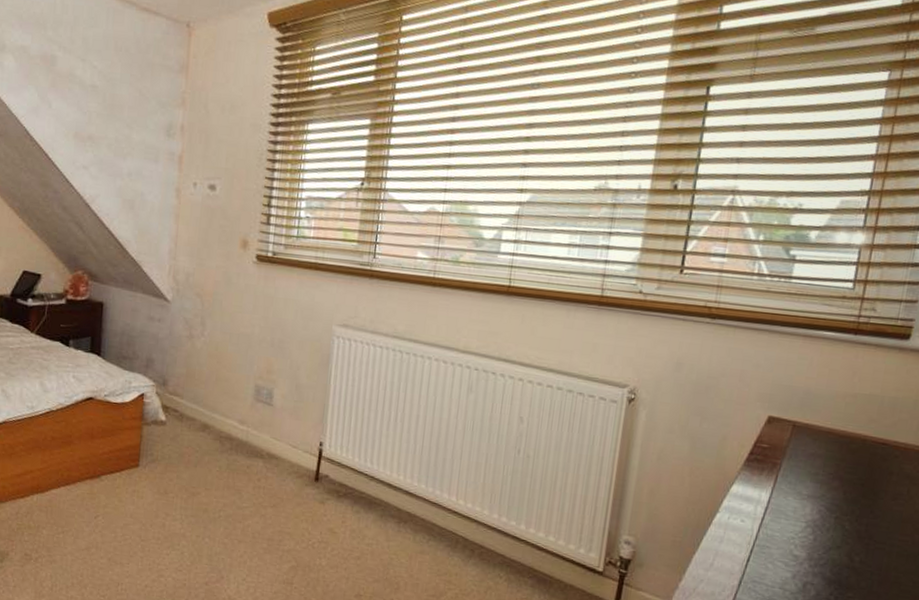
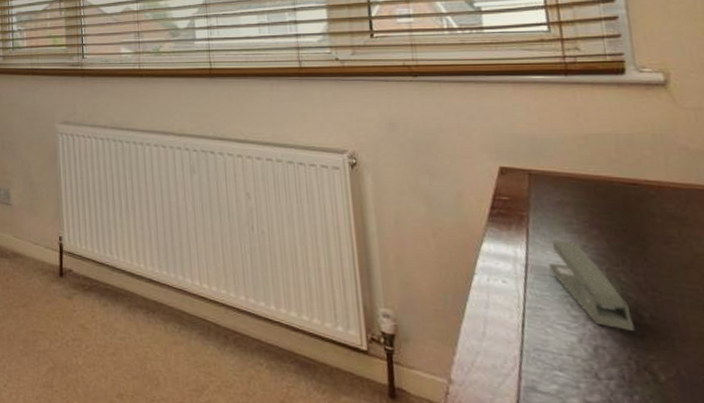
stapler: none [785,487,845,572] -> present [548,240,635,331]

